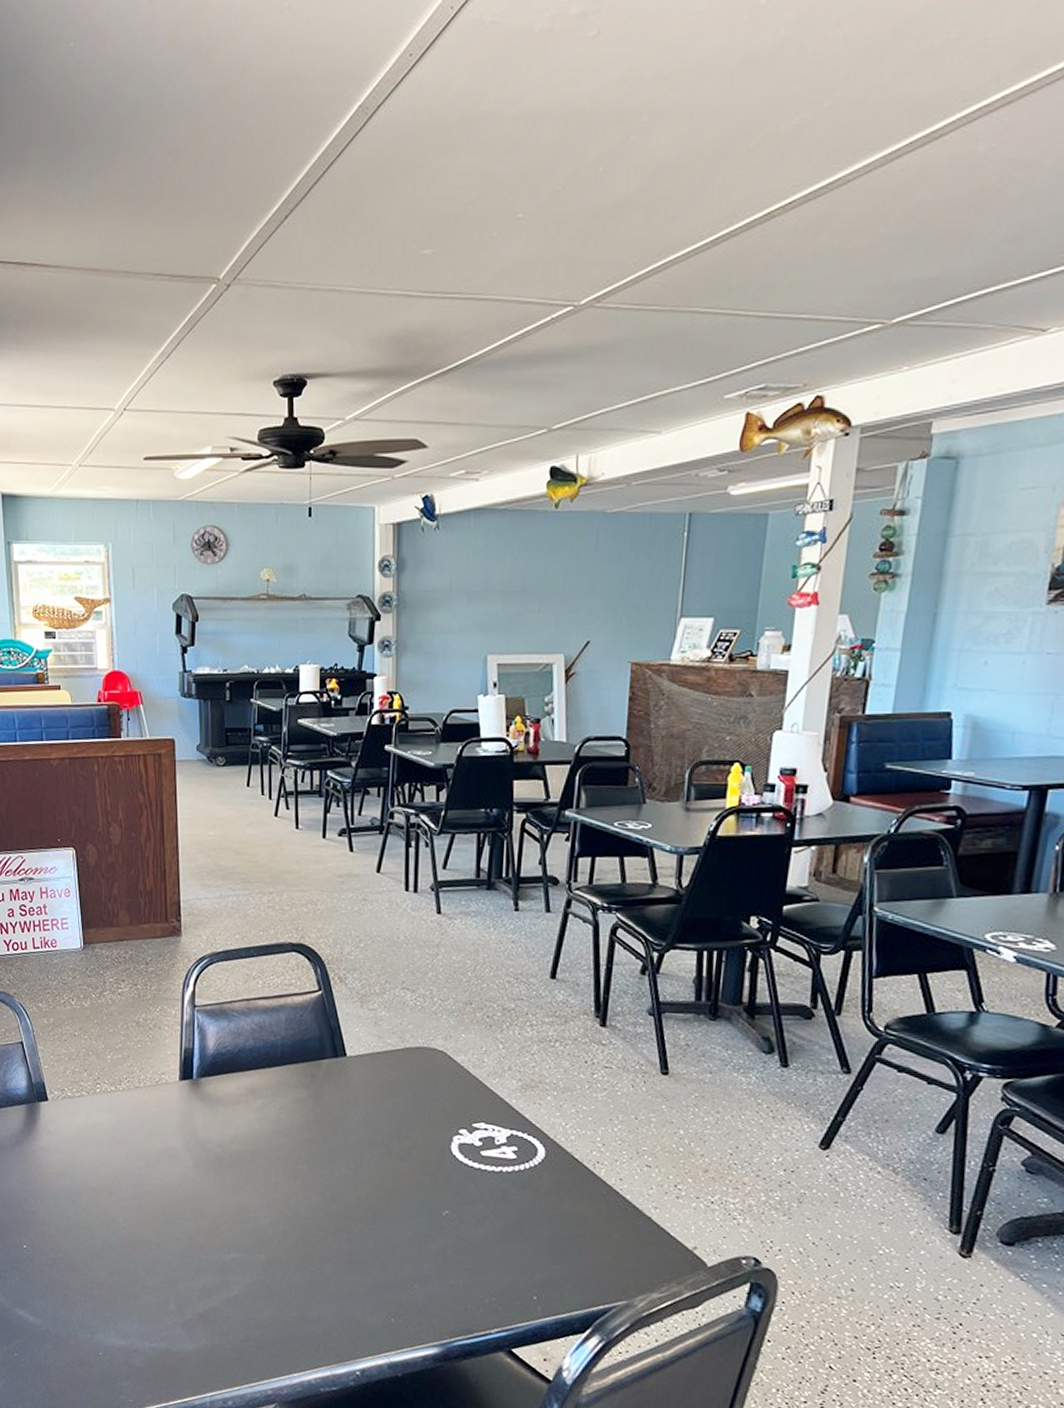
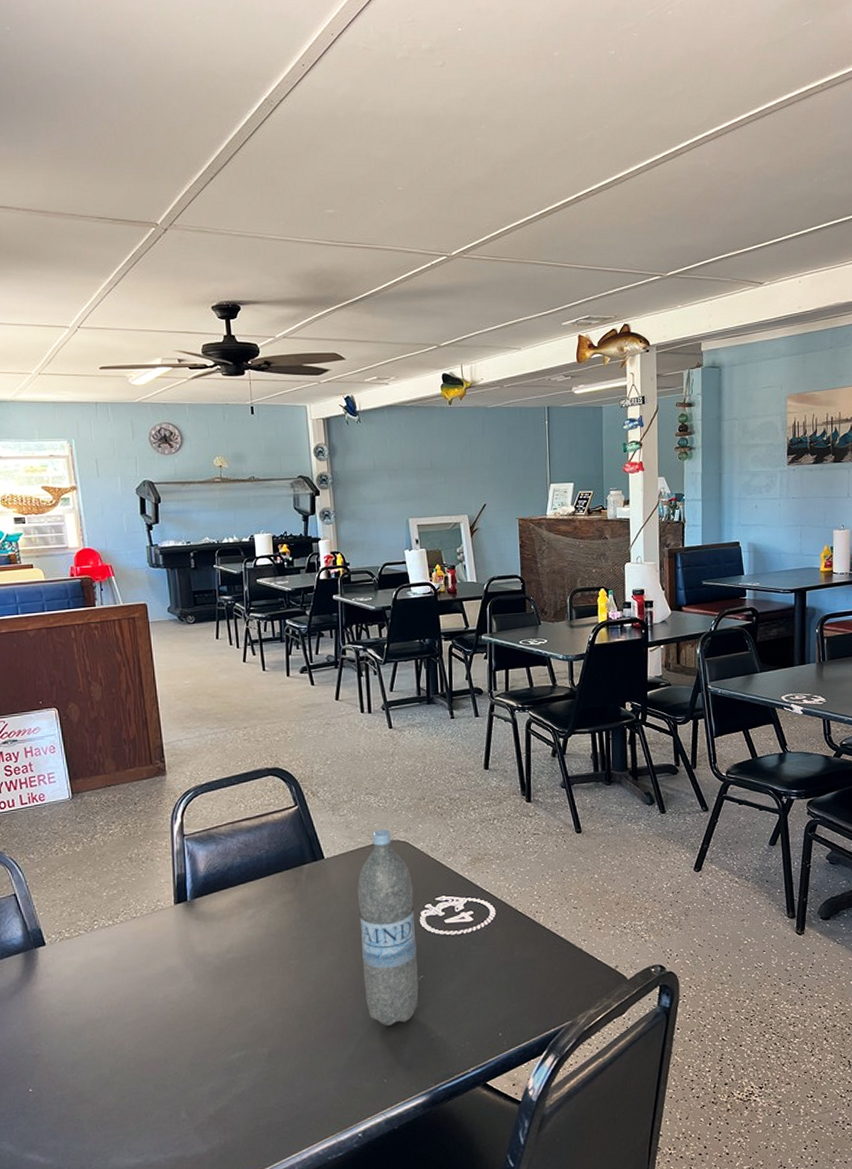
water bottle: none [378,1032,447,1260] -> present [357,829,419,1026]

